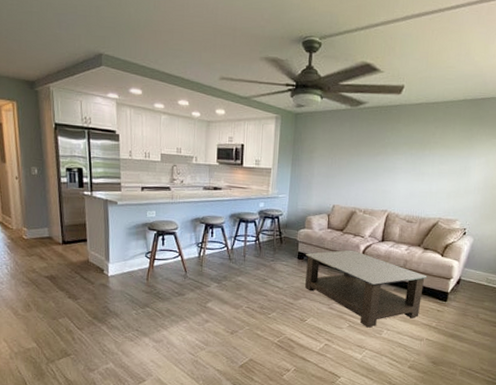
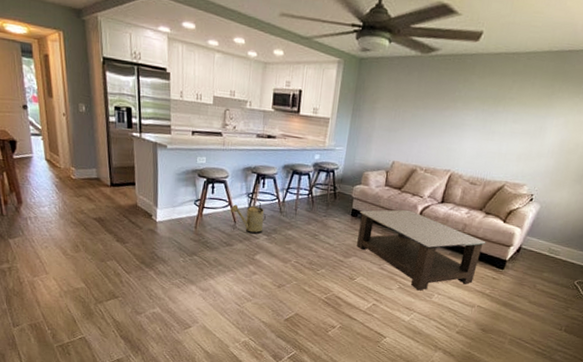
watering can: none [181,248,216,283] -> present [231,199,266,235]

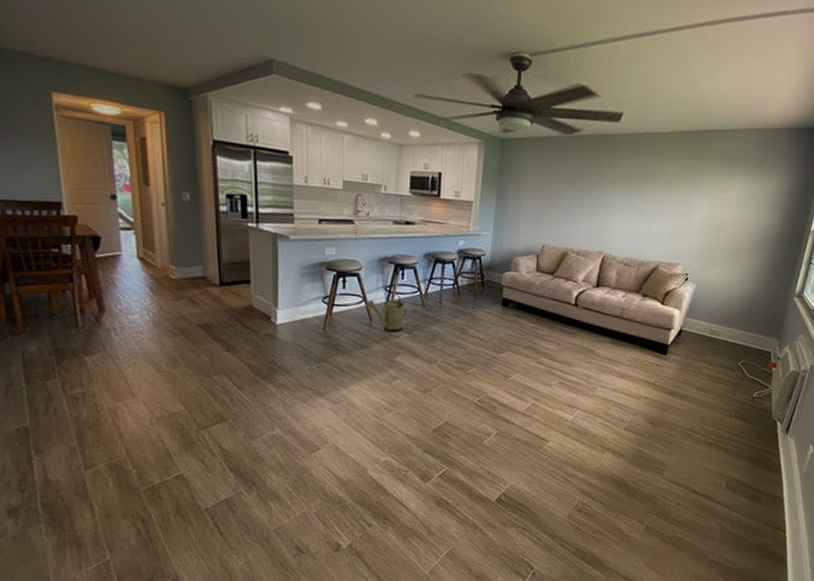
coffee table: present [357,209,486,291] -> none [510,296,646,385]

